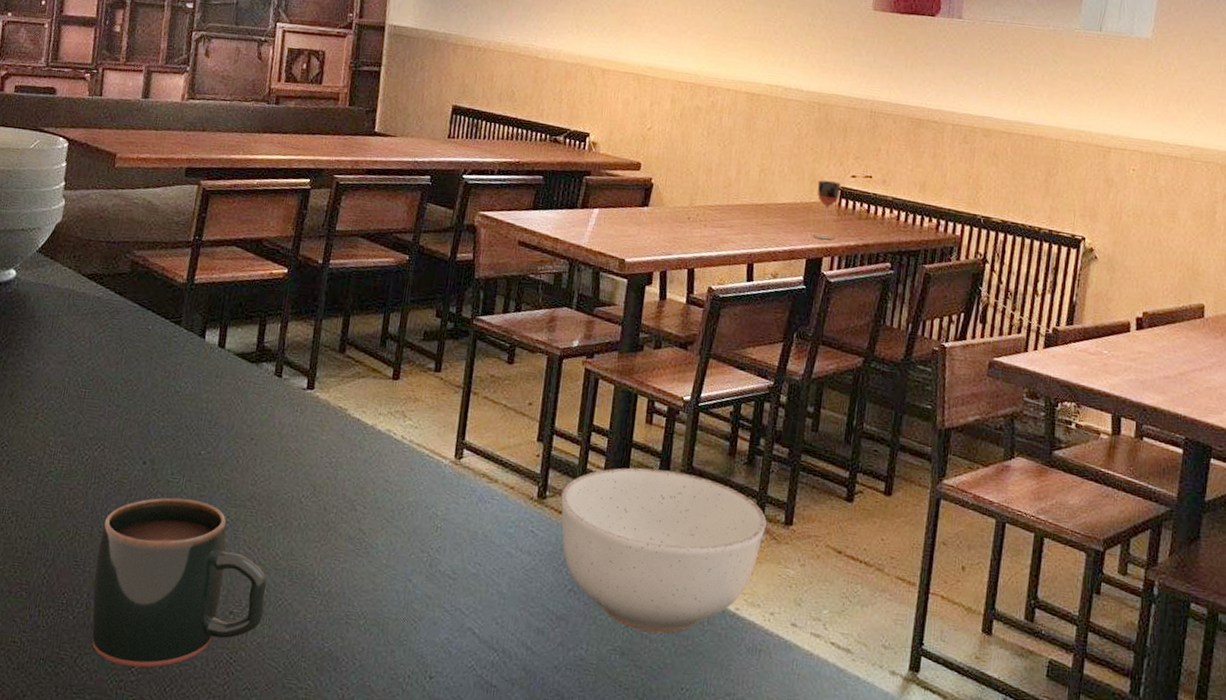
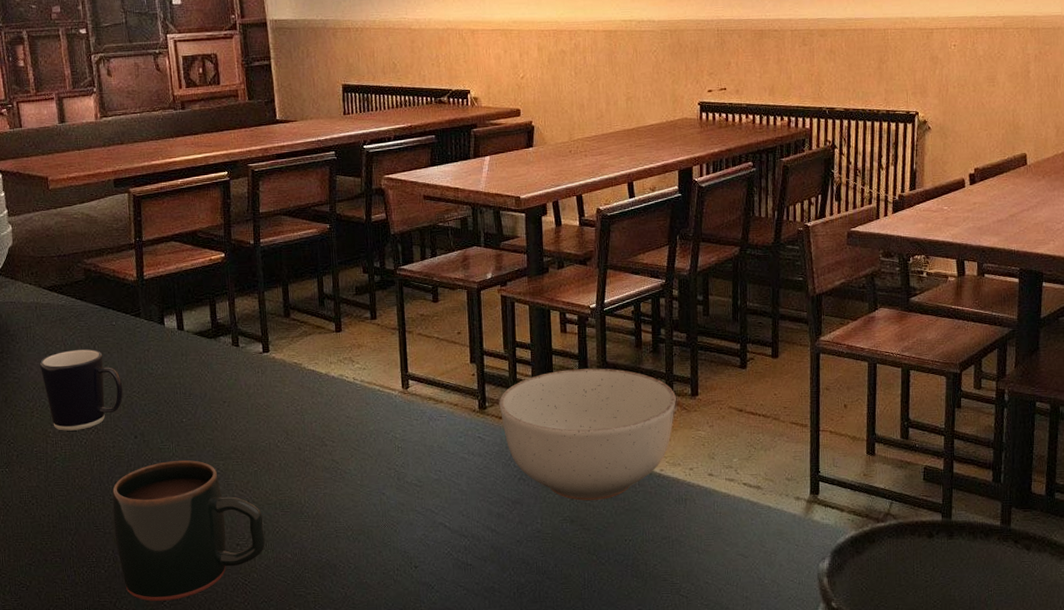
mug: none [56,349,144,444] -> present [39,348,123,431]
wineglass: present [813,180,841,240] -> none [679,98,700,151]

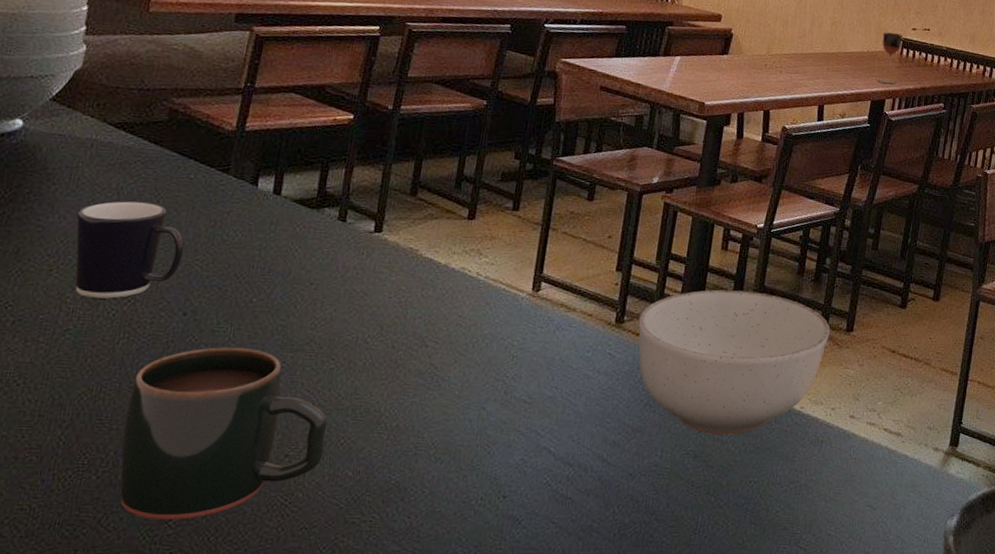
wineglass: none [679,98,700,151] -> present [878,32,903,84]

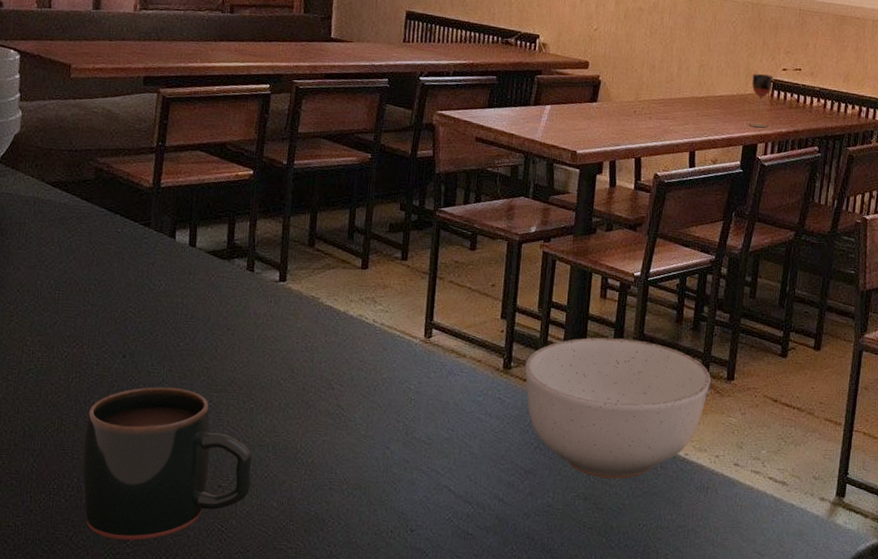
mug: present [75,200,184,299] -> none [28,253,119,342]

